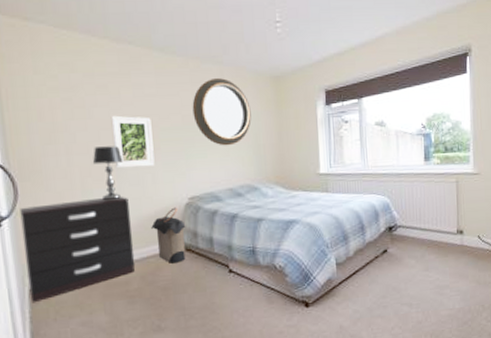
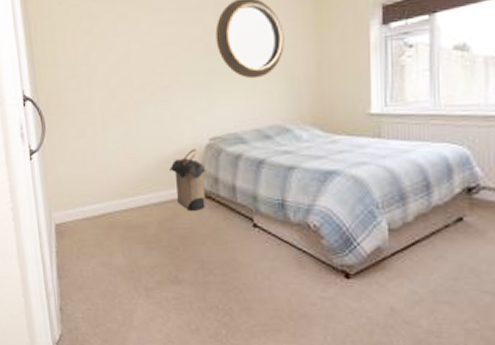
dresser: present [20,197,135,303] -> none [47,135,153,238]
table lamp: present [92,146,124,201] -> none [112,79,142,139]
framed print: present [111,115,155,169] -> none [130,45,174,104]

